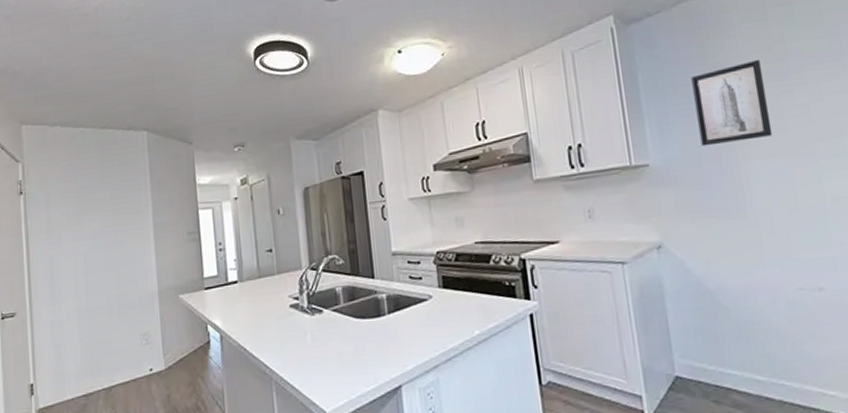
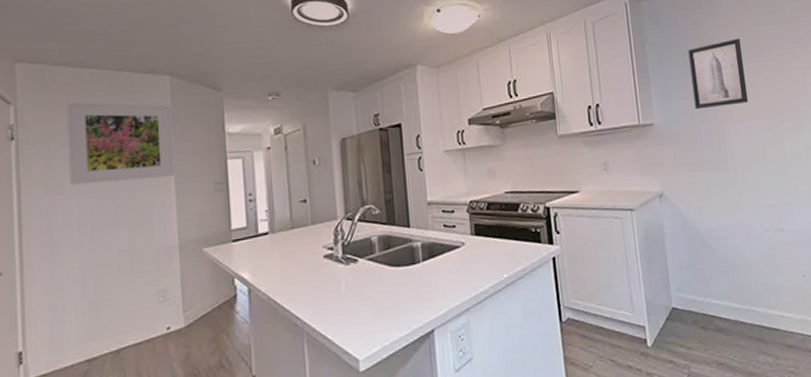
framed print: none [63,158,154,235] -> present [67,102,176,185]

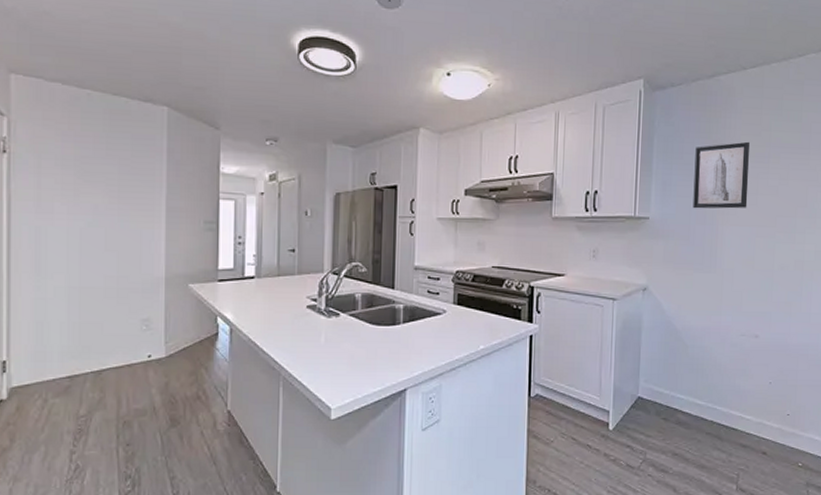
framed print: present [67,102,176,185] -> none [61,121,168,209]

